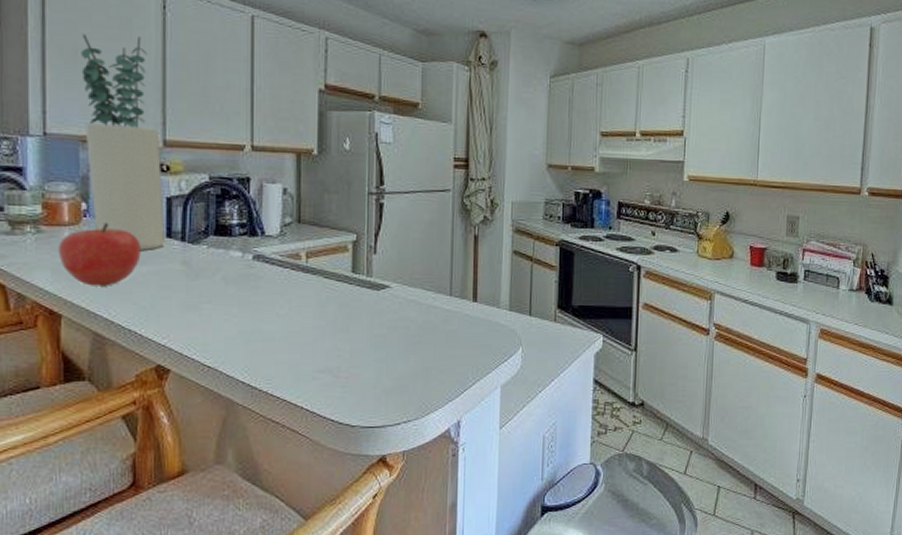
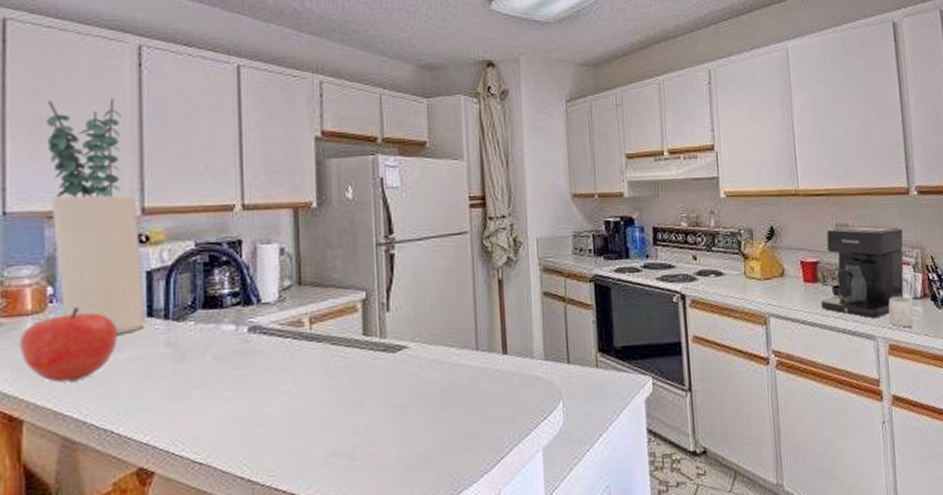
coffee maker: none [763,218,849,305] -> present [820,224,904,319]
mug: none [824,287,856,316] -> present [888,296,923,328]

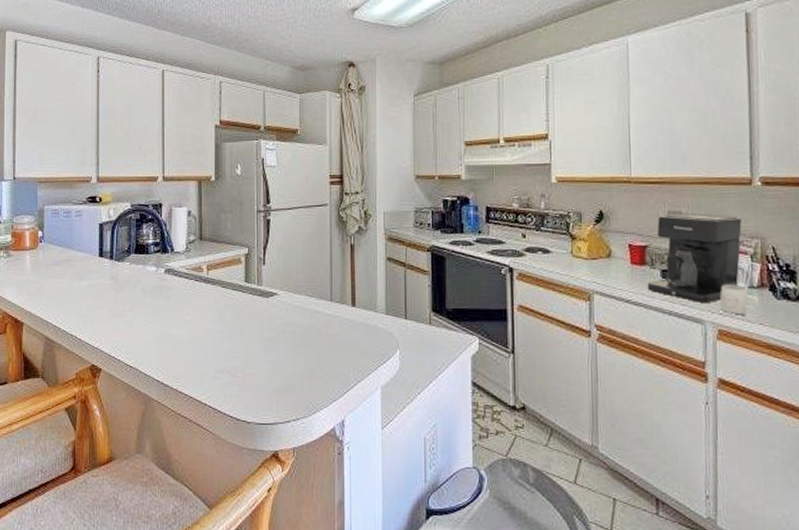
fruit: present [19,307,118,383] -> none [21,246,81,299]
vase: present [47,97,147,334] -> none [40,95,99,268]

